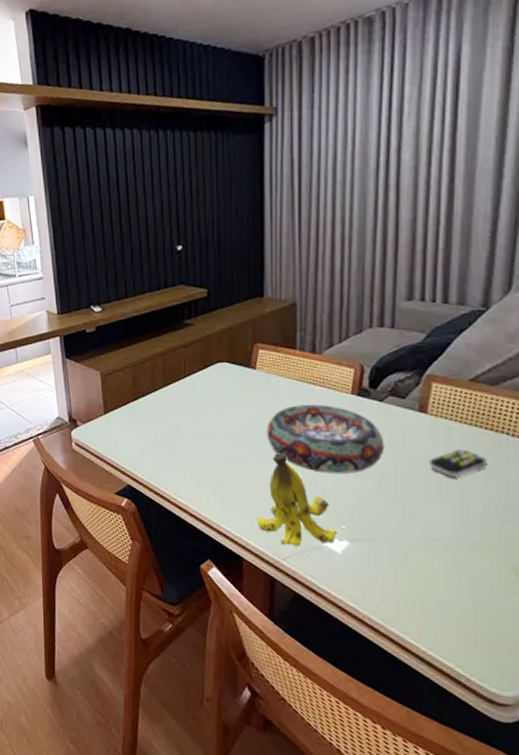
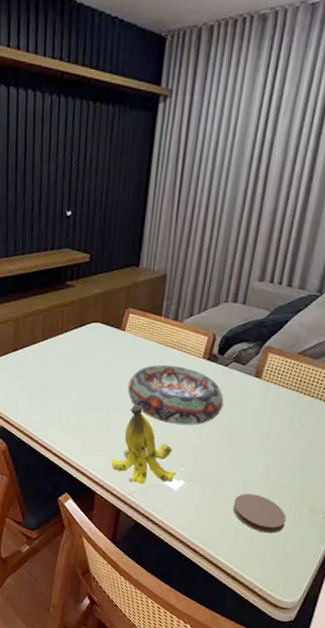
coaster: none [414,554,487,605] -> present [232,493,287,533]
remote control: present [429,448,487,477] -> none [256,409,301,432]

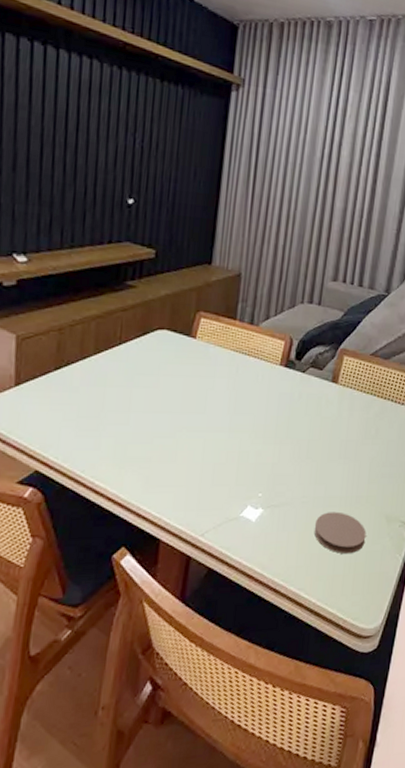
banana: present [111,405,176,485] -> none [179,425,254,521]
decorative bowl: present [127,364,224,426] -> none [199,375,302,443]

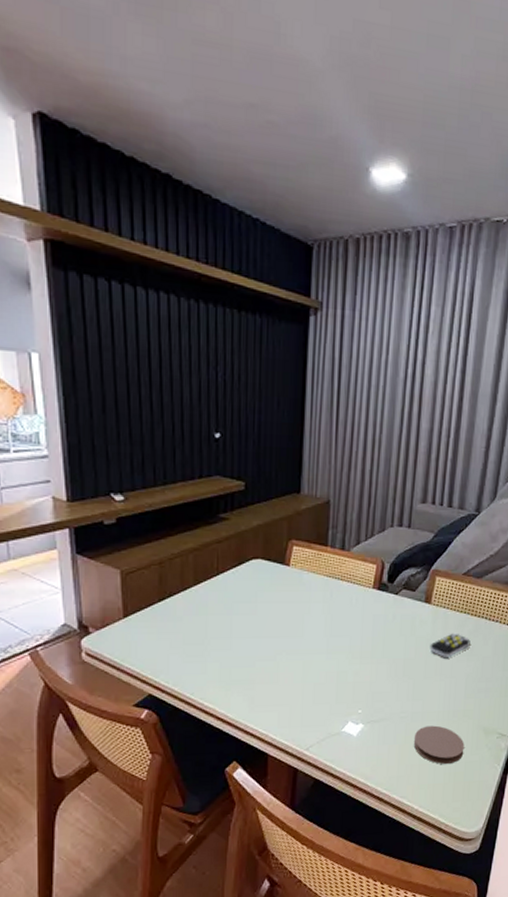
remote control: none [334,414,376,440] -> present [429,633,471,657]

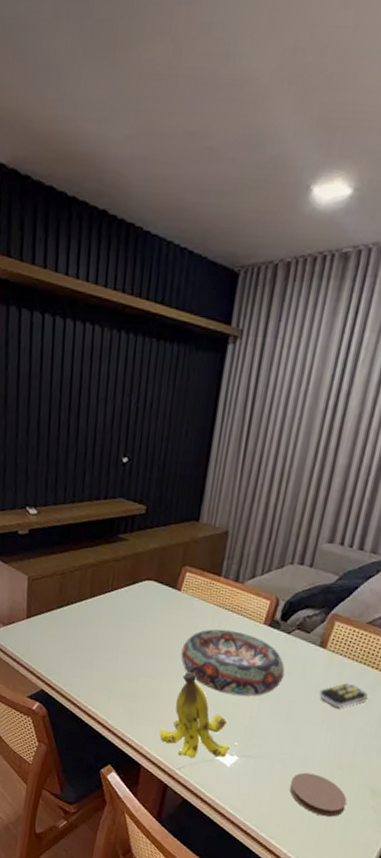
banana: none [283,648,354,736] -> present [159,672,230,759]
decorative bowl: none [297,599,397,664] -> present [180,629,285,697]

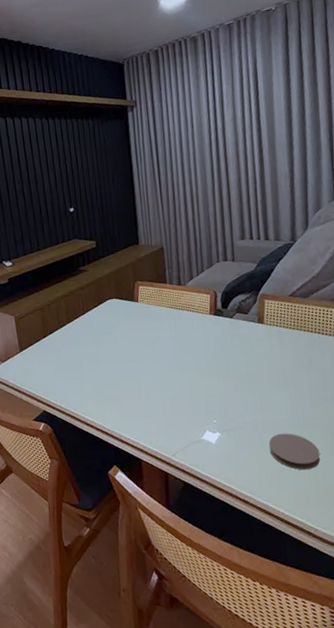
banana: present [159,672,230,759] -> none [150,368,211,444]
decorative bowl: present [180,629,285,697] -> none [150,325,238,380]
remote control: present [319,682,368,707] -> none [269,348,308,370]

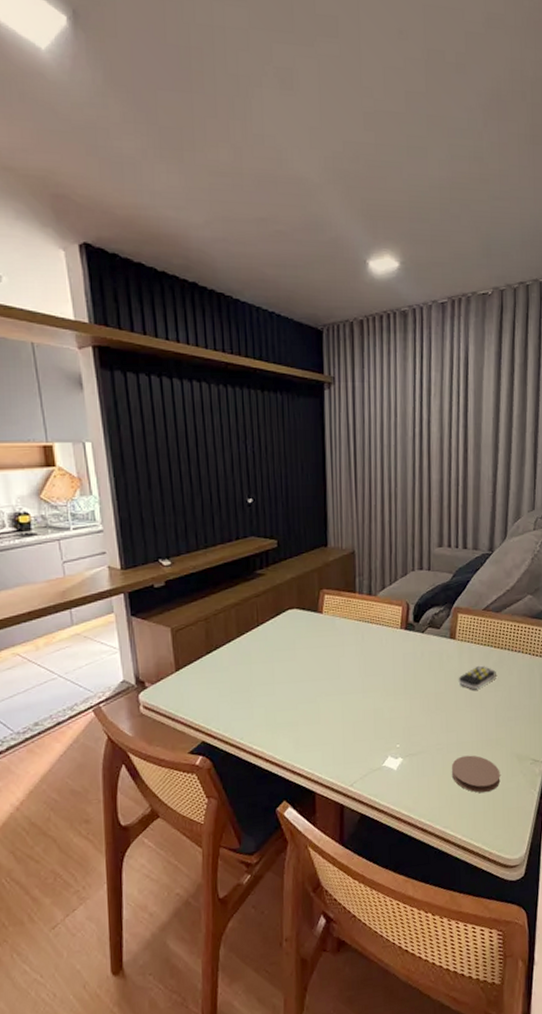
remote control: none [269,348,308,370] -> present [458,665,496,689]

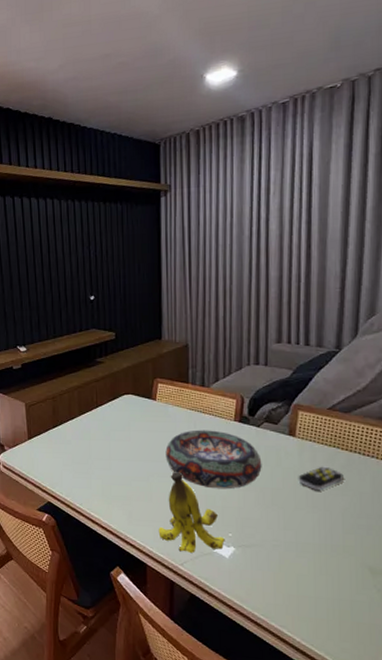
banana: none [327,688,393,772] -> present [158,472,225,554]
decorative bowl: none [333,640,426,701] -> present [165,430,262,490]
coaster: present [451,755,501,793] -> none [289,557,348,600]

